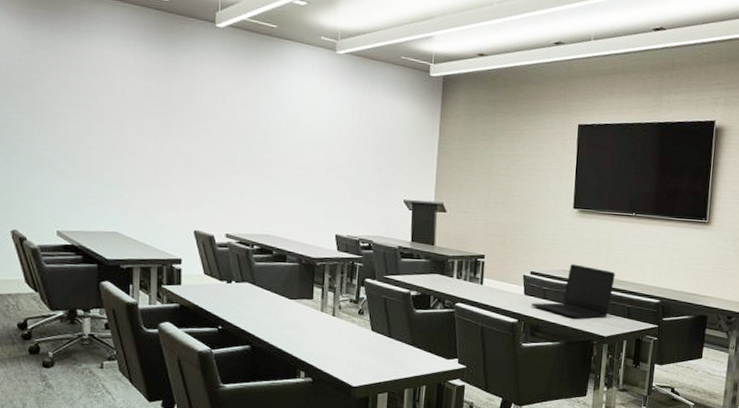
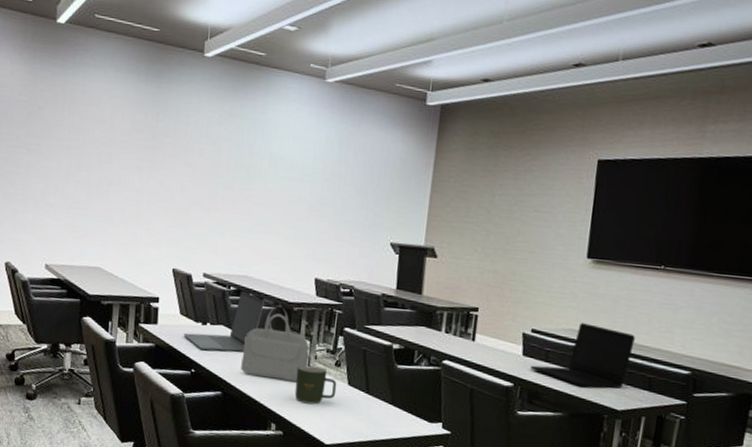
laptop: none [208,249,288,308] -> present [183,290,264,352]
handbag: none [268,261,334,332] -> present [241,305,310,382]
mug: none [321,315,361,351] -> present [294,365,337,405]

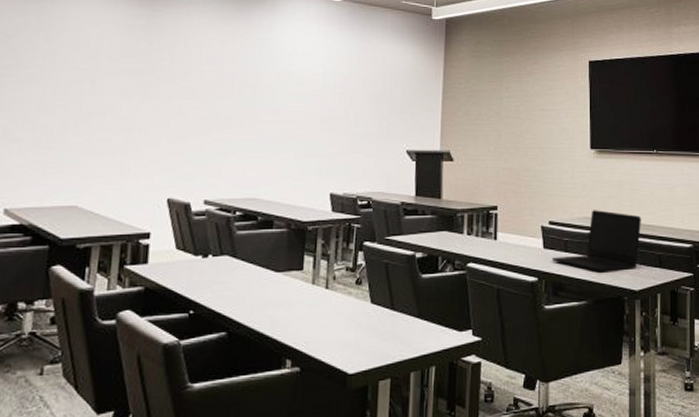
laptop: present [183,290,264,352] -> none [179,215,275,287]
handbag: present [241,305,310,382] -> none [249,226,327,309]
mug: present [294,365,337,405] -> none [312,287,359,331]

